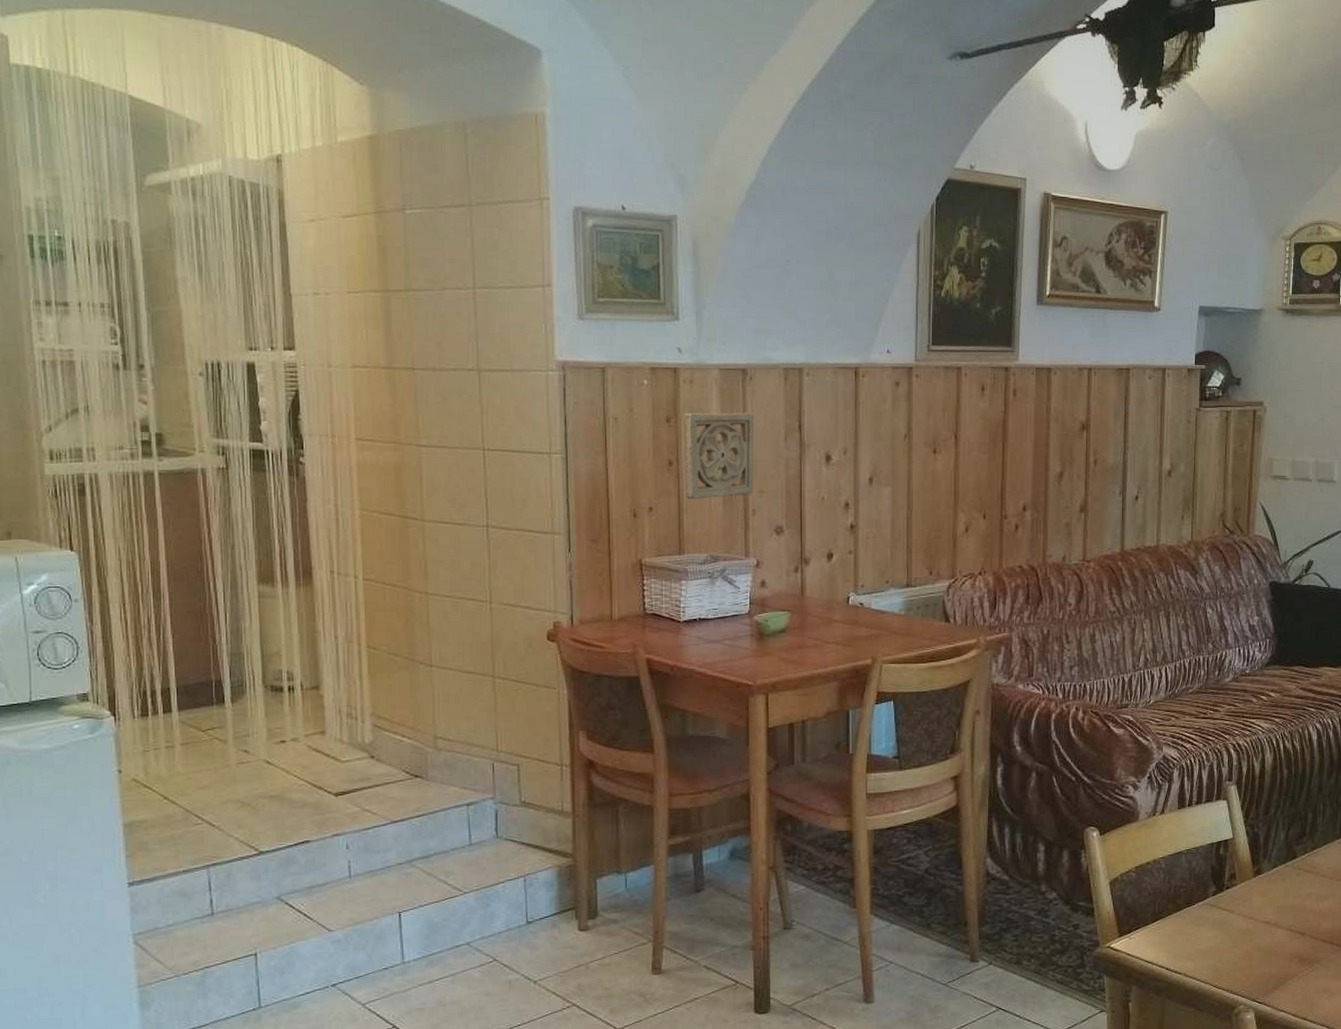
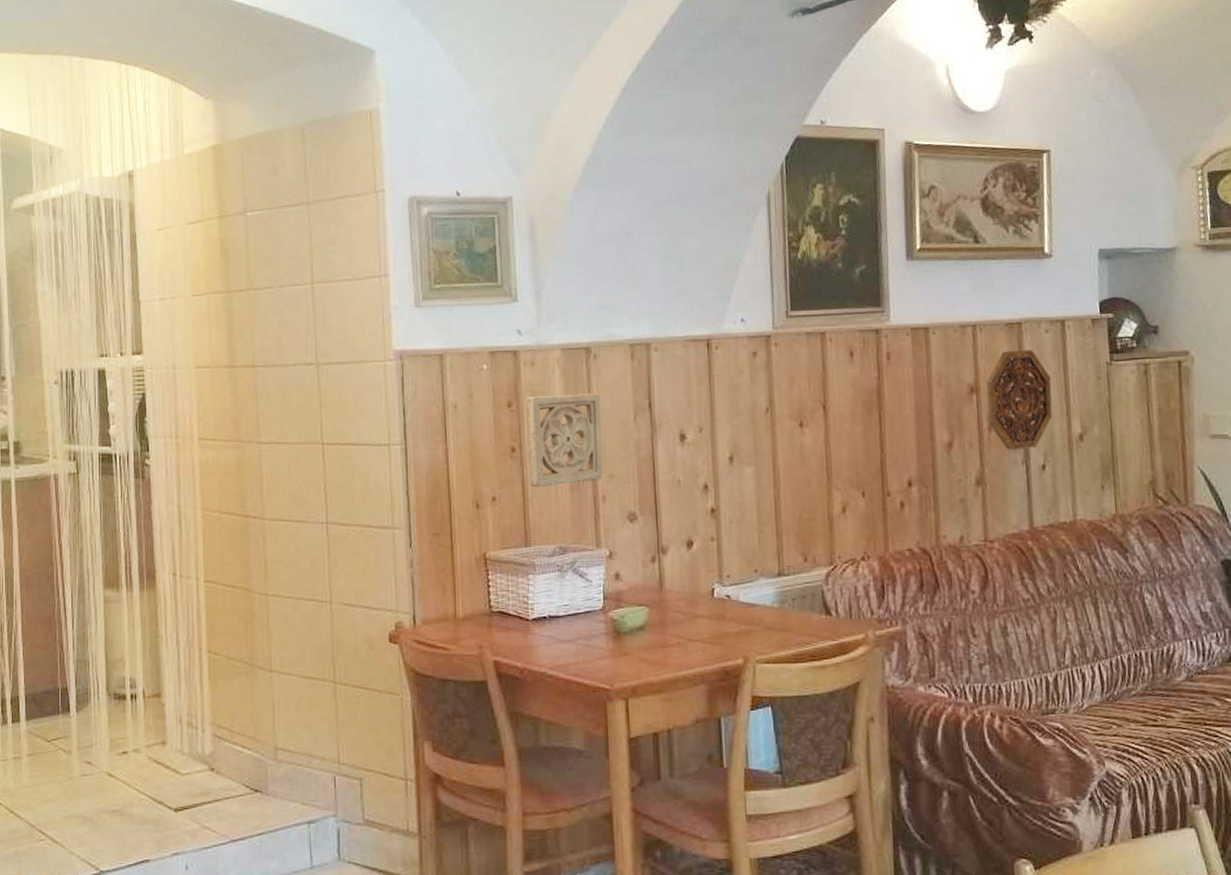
decorative platter: none [1094,393,1150,483] -> present [986,350,1053,451]

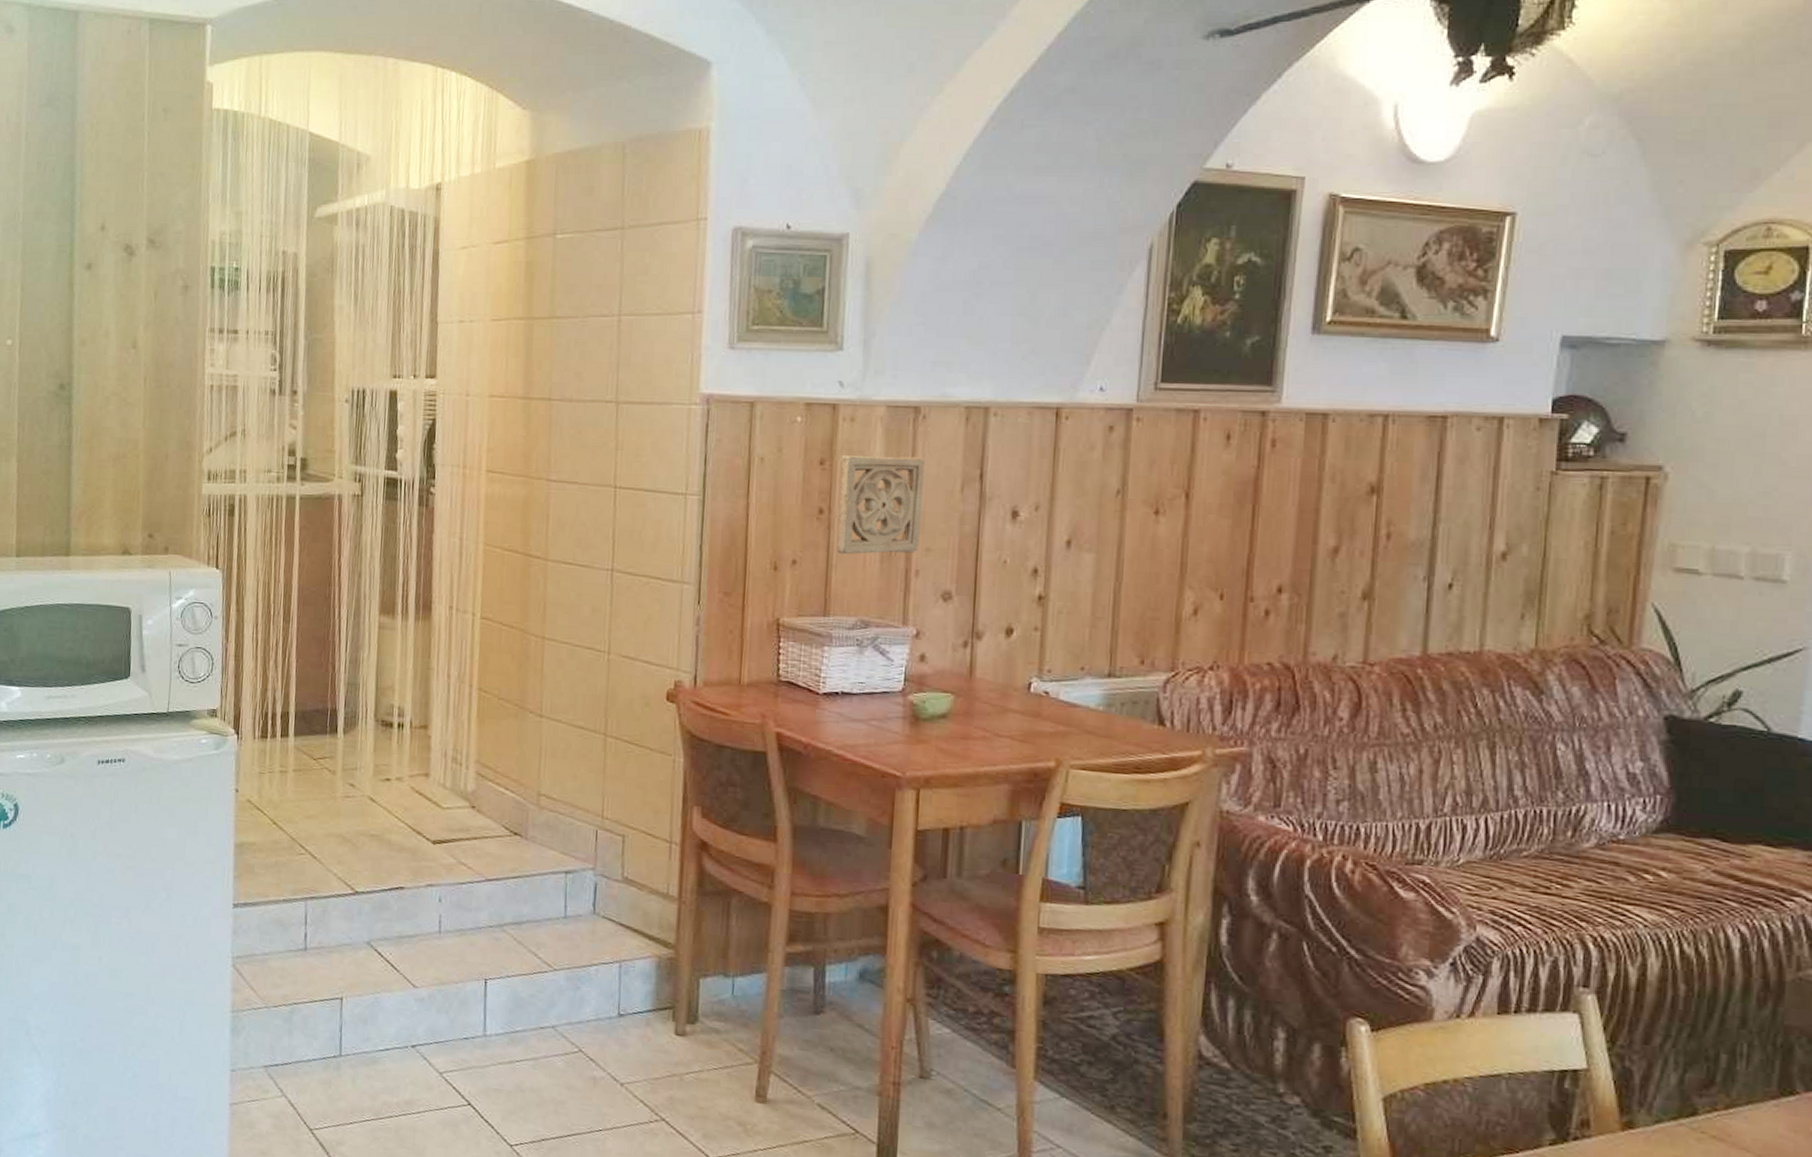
decorative platter: present [986,350,1053,451] -> none [1387,448,1476,564]

